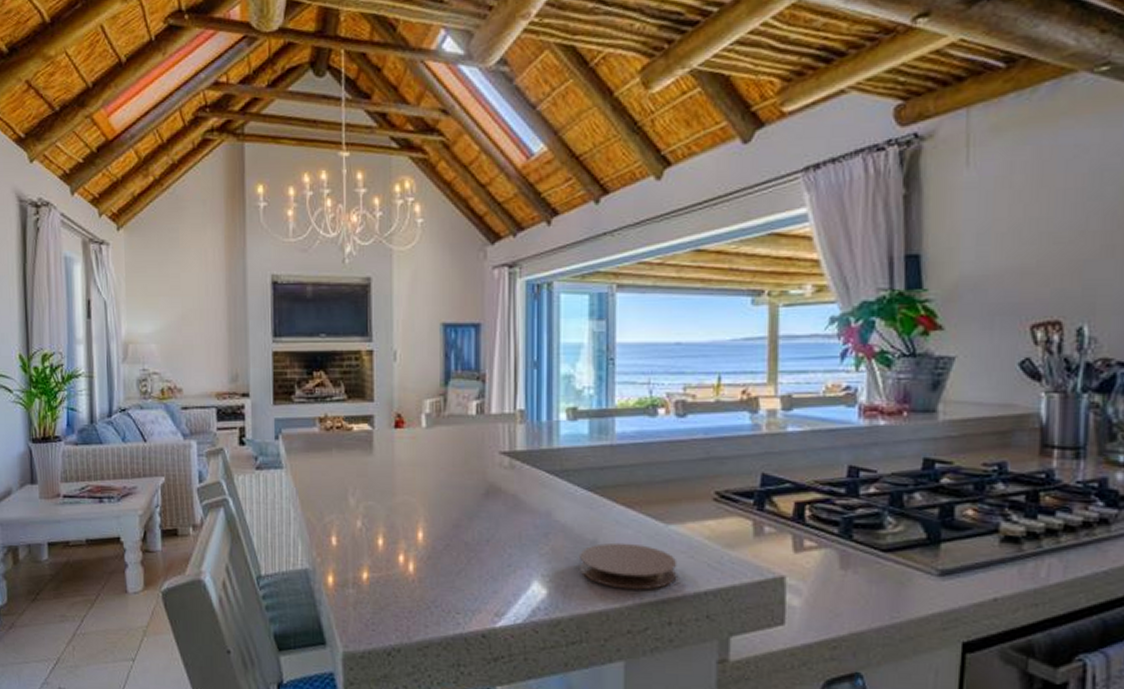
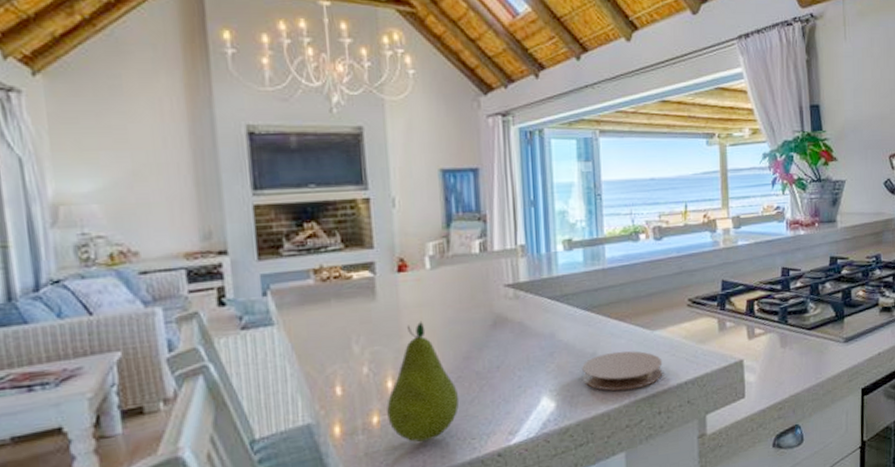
fruit: none [376,480,446,607] -> present [387,321,460,443]

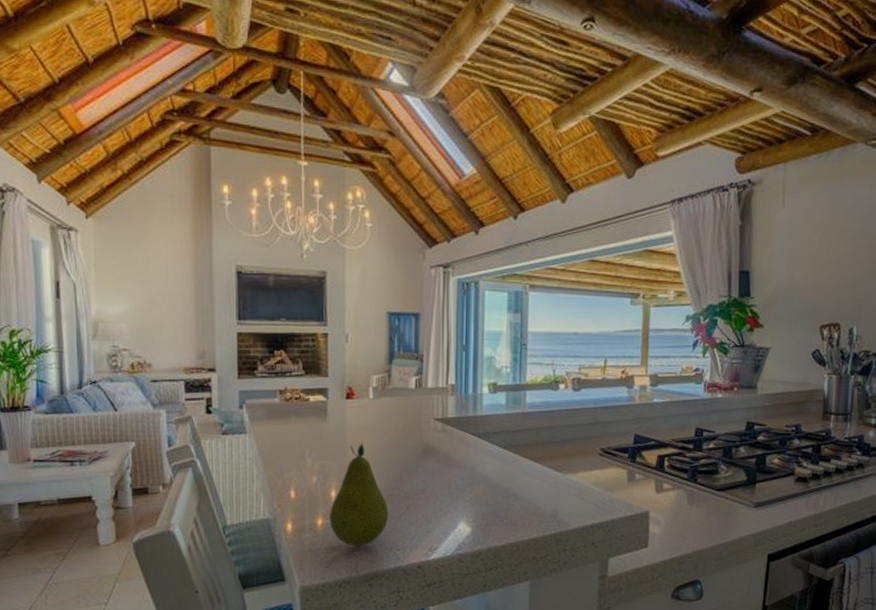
coaster: present [582,351,663,391] -> none [497,489,571,526]

